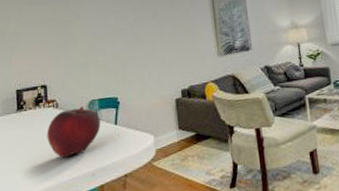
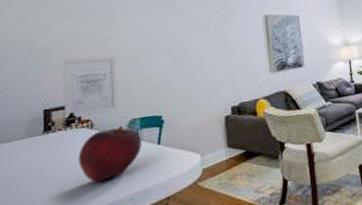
wall art: none [30,40,79,99] -> present [63,56,118,119]

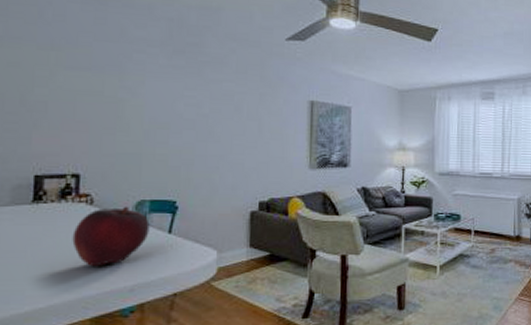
wall art: present [63,56,118,119] -> none [58,118,127,190]

